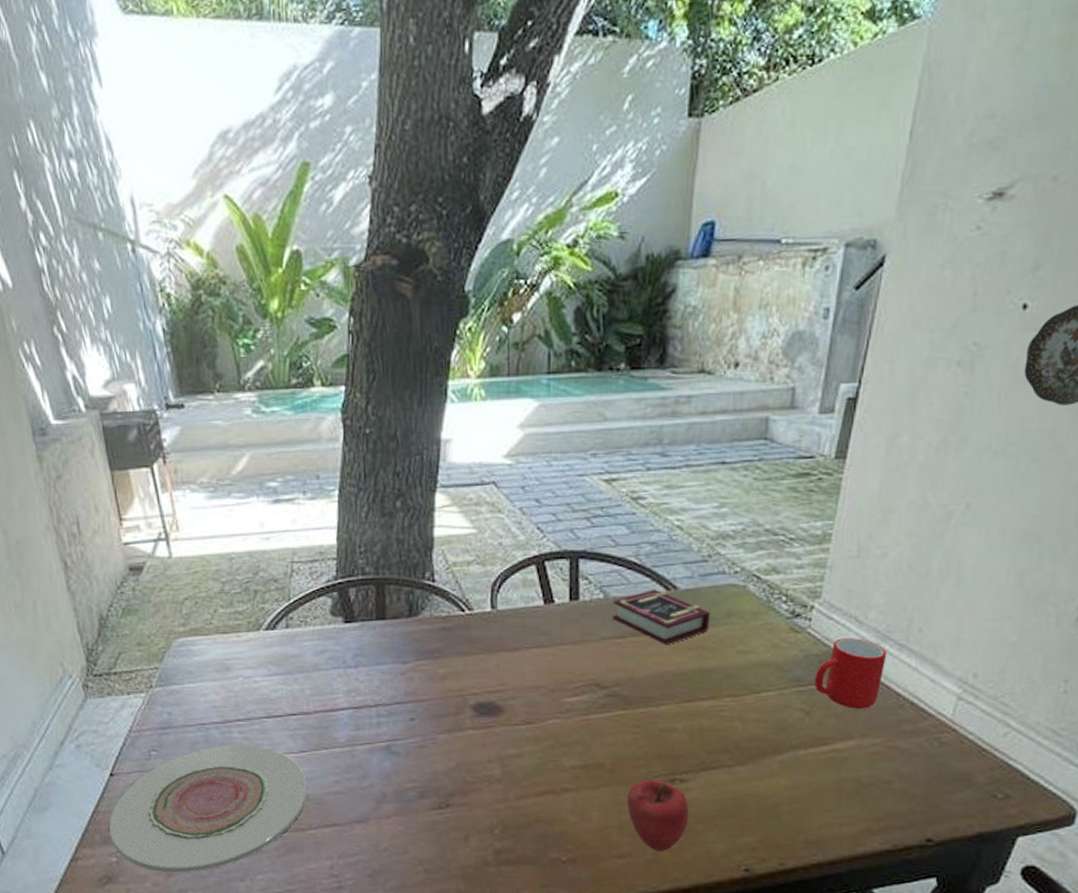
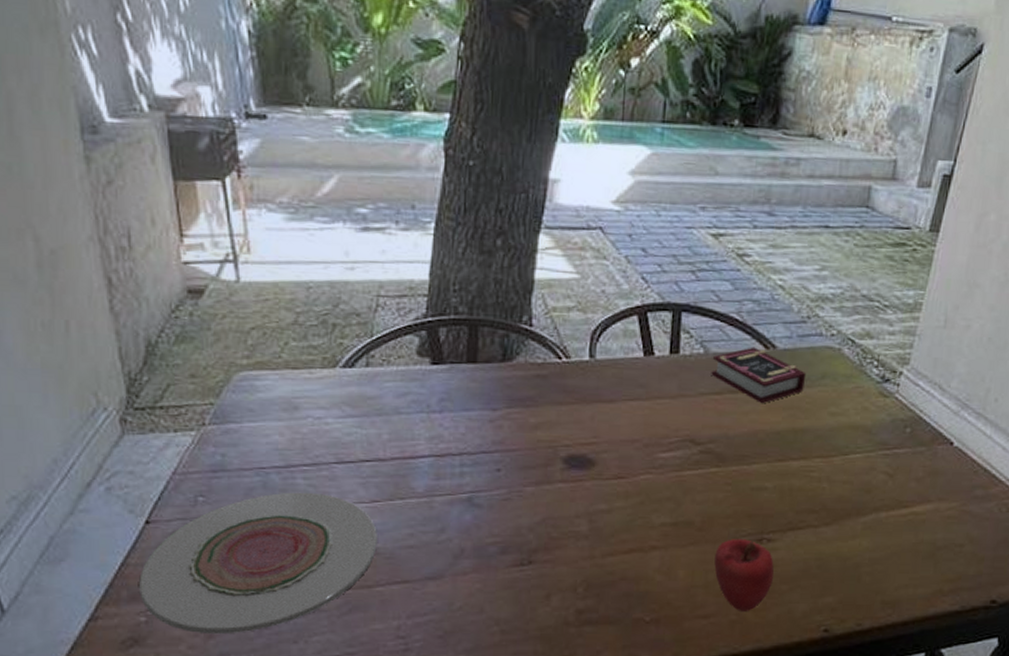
cup: present [814,638,887,709] -> none [898,404,966,474]

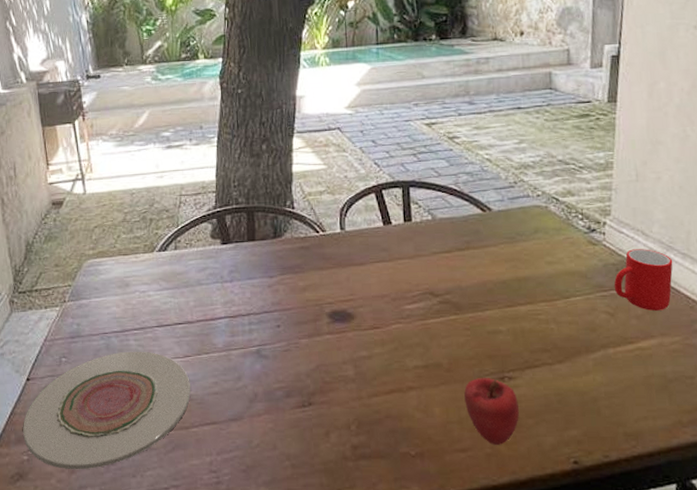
book: present [711,347,807,403] -> none [439,211,521,257]
cup: none [898,404,966,474] -> present [614,249,673,311]

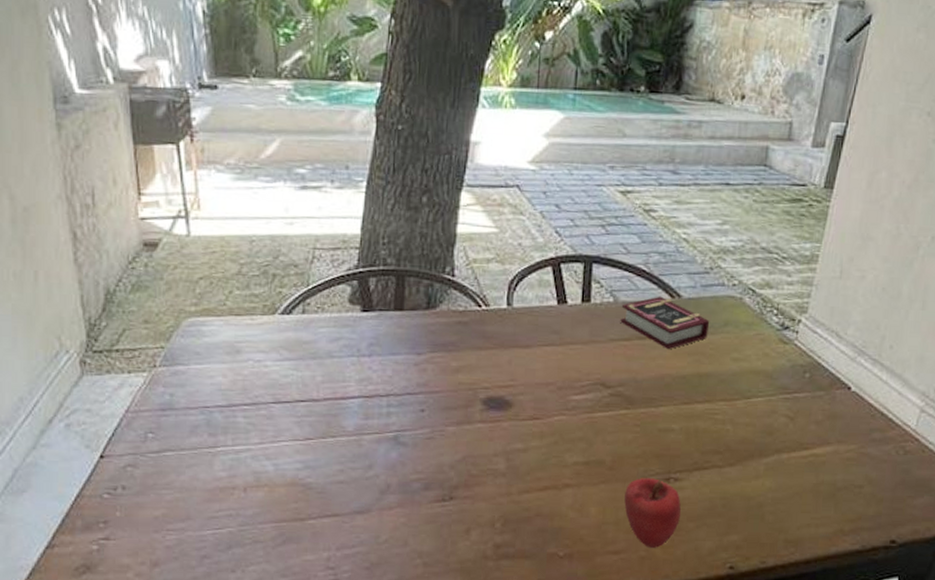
plate: present [23,351,191,470] -> none [93,429,310,563]
book: none [439,211,521,257] -> present [620,296,710,349]
cup: present [614,249,673,311] -> none [798,351,863,417]

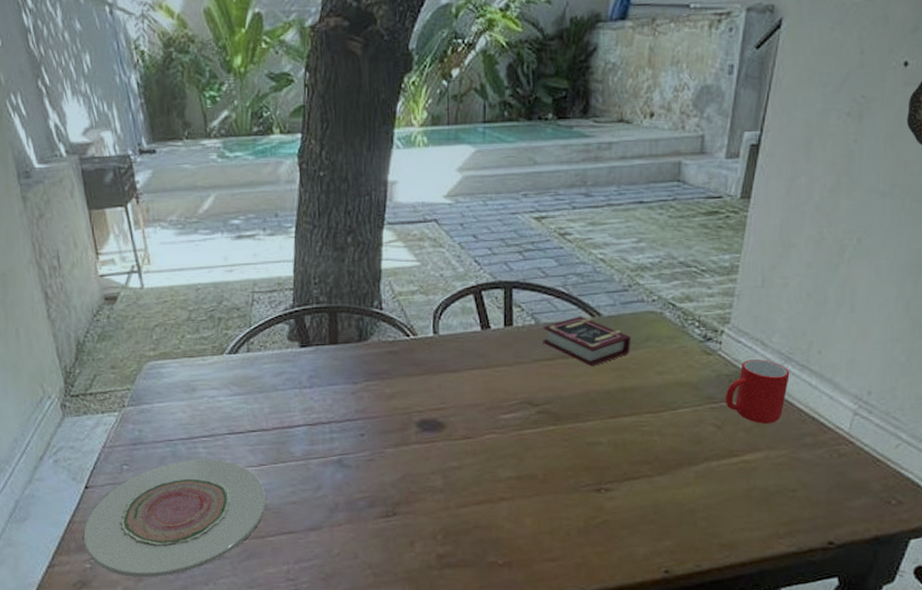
plate: none [93,429,310,563] -> present [83,459,266,578]
apple: present [624,478,681,549] -> none [558,489,613,556]
cup: none [798,351,863,417] -> present [725,359,790,423]

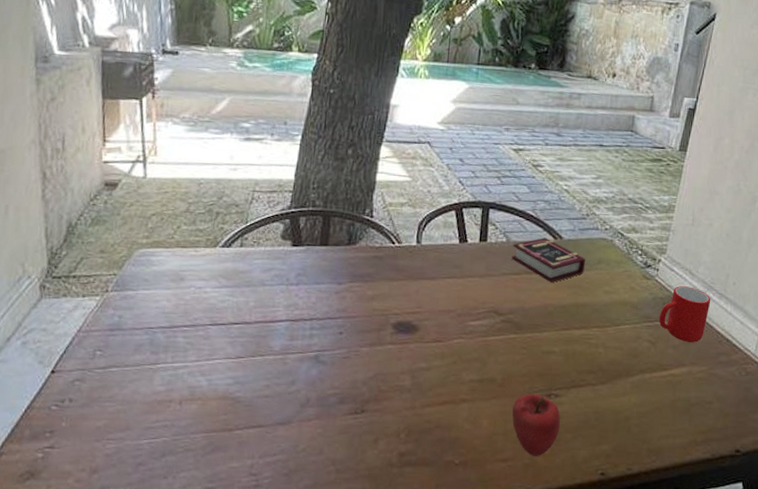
plate: present [83,459,266,578] -> none [40,348,240,470]
apple: none [558,489,613,556] -> present [512,394,560,457]

